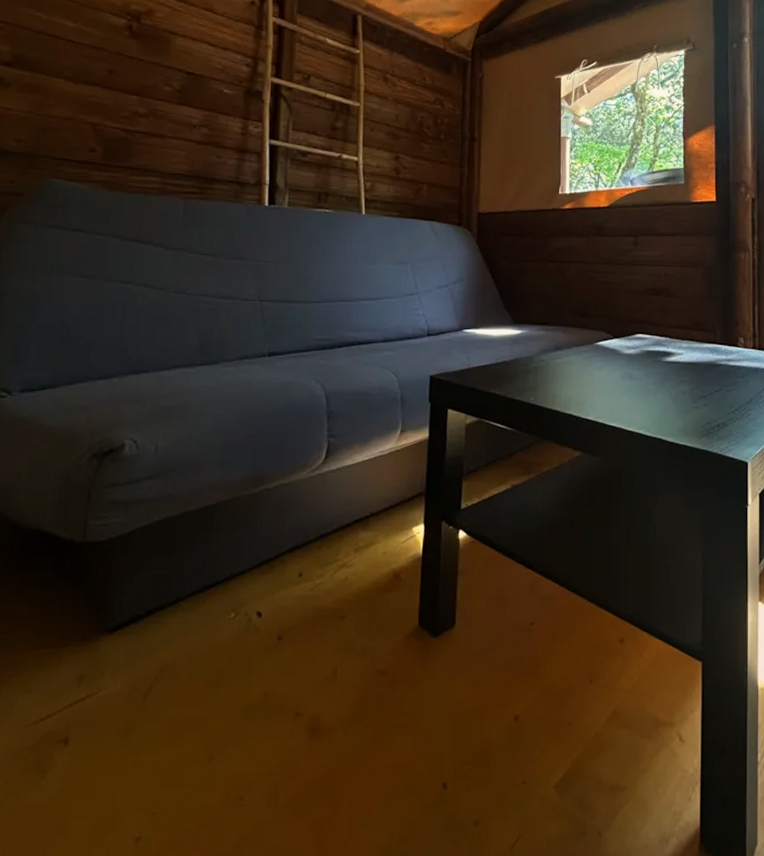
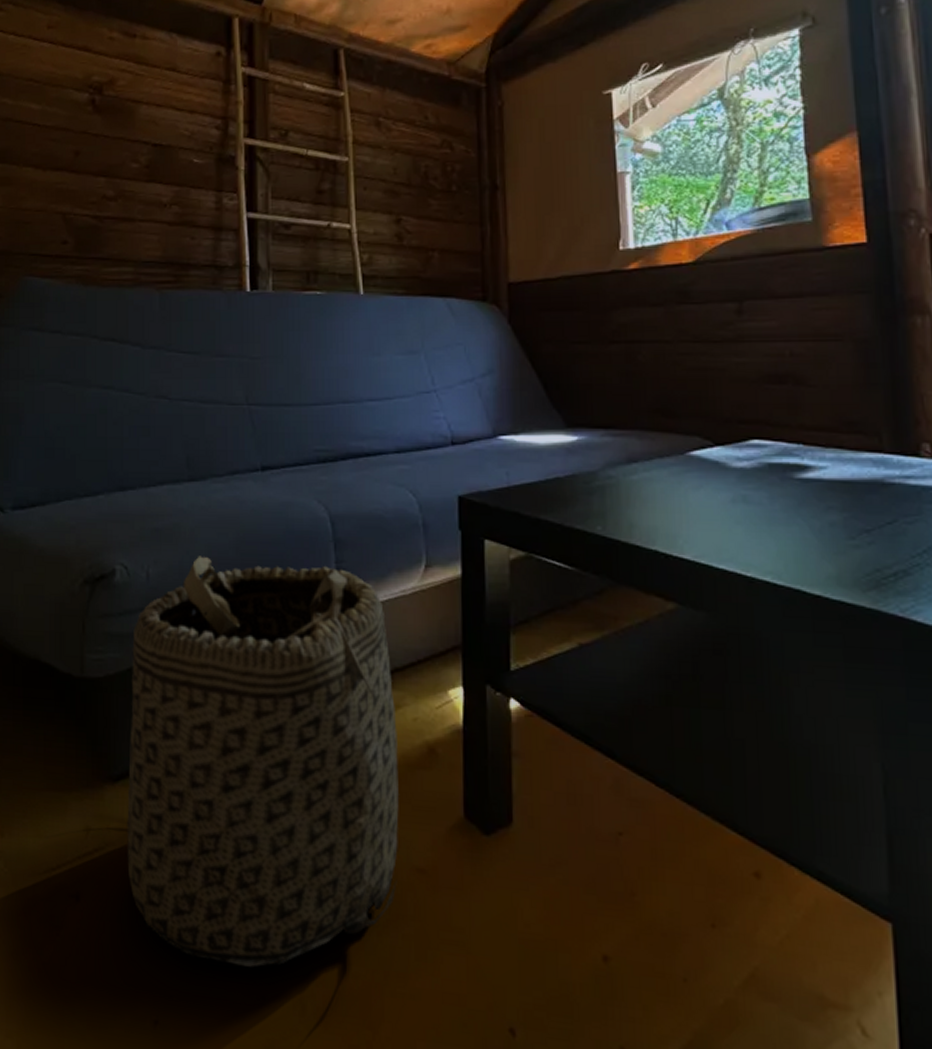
basket: none [119,429,370,777] -> present [127,556,399,968]

